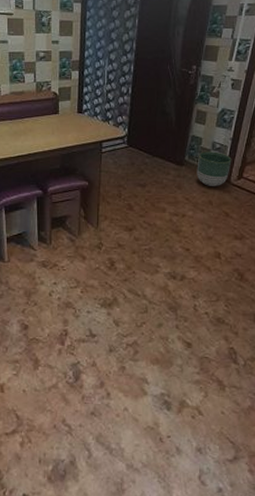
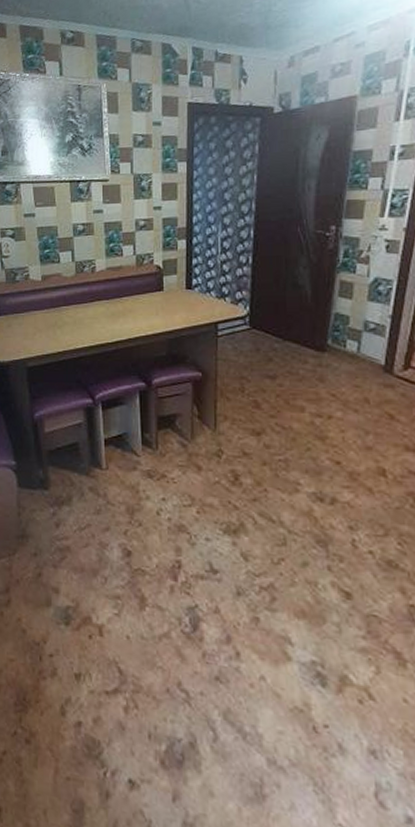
planter: present [197,151,232,186] -> none [344,333,393,379]

